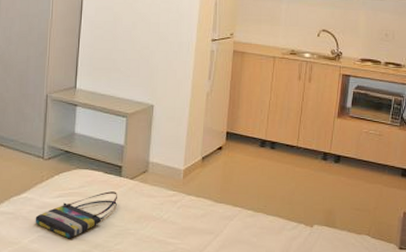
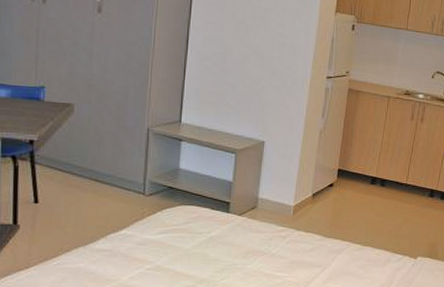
tote bag: present [35,191,117,239] -> none [135,227,224,275]

